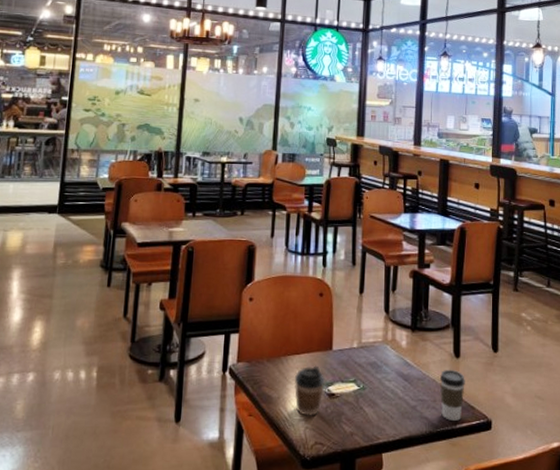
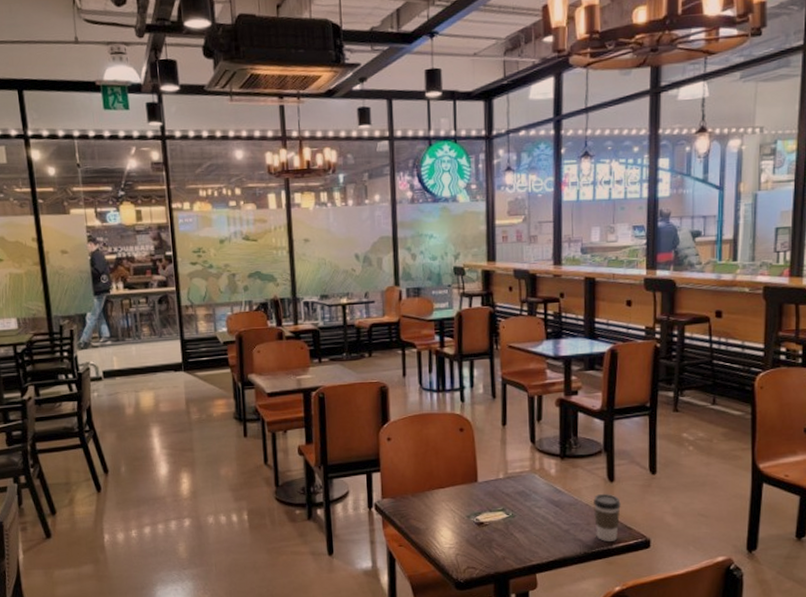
coffee cup: present [294,365,325,416] -> none [440,497,473,544]

